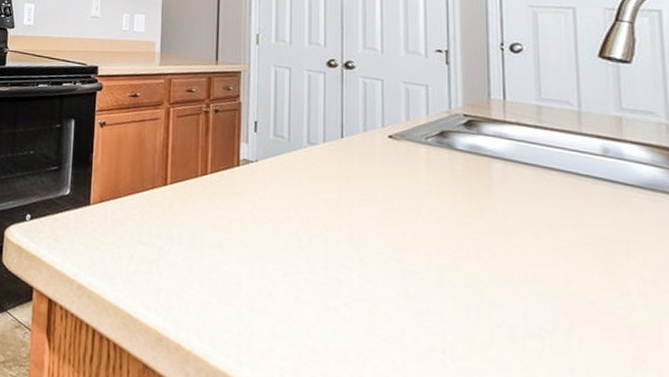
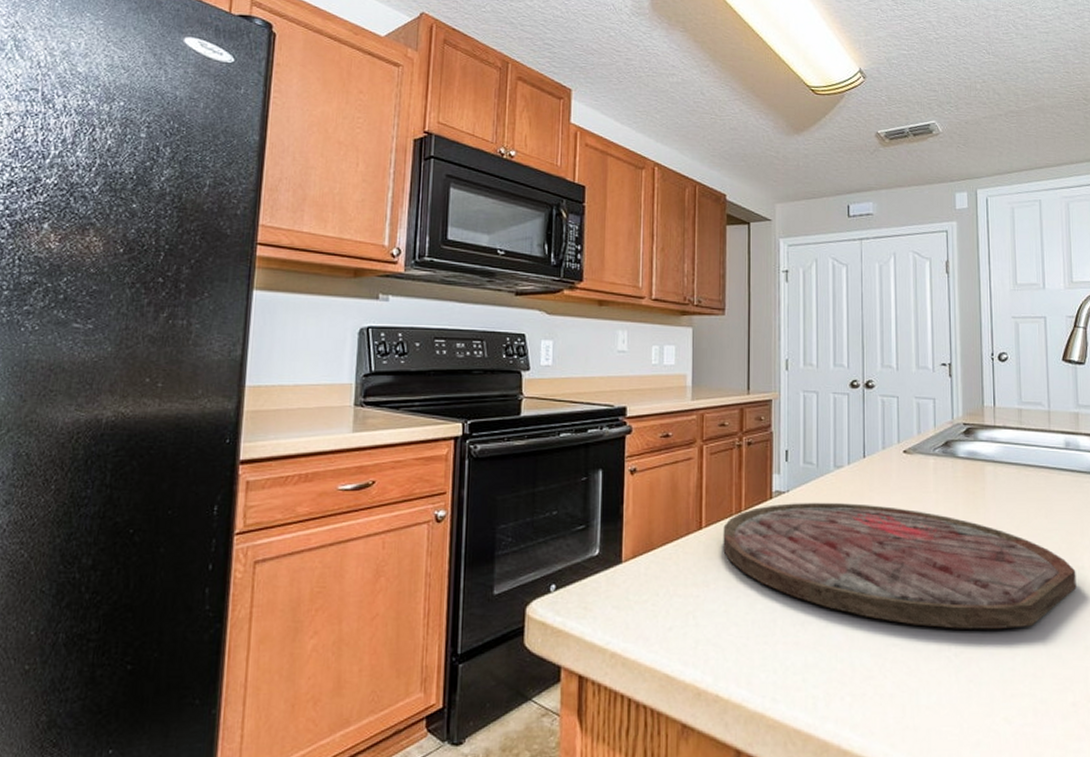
cutting board: none [188,172,619,348] -> present [723,502,1077,629]

